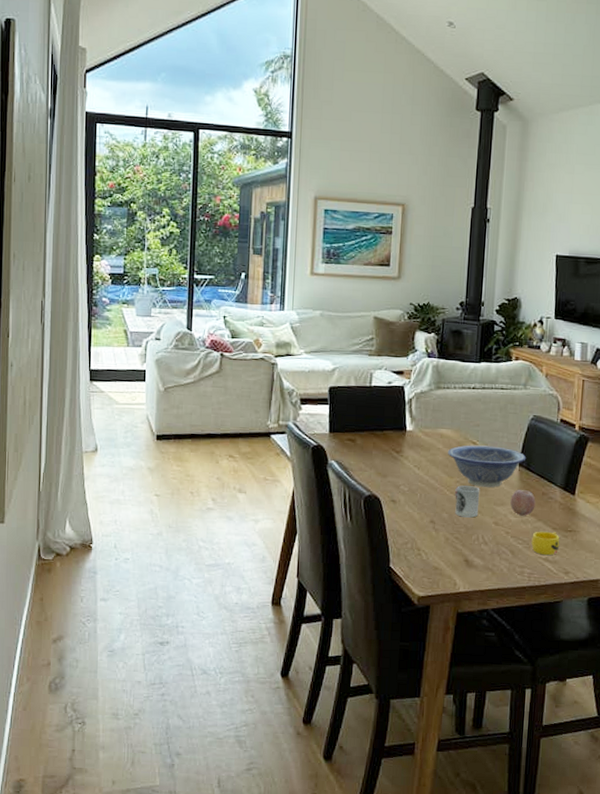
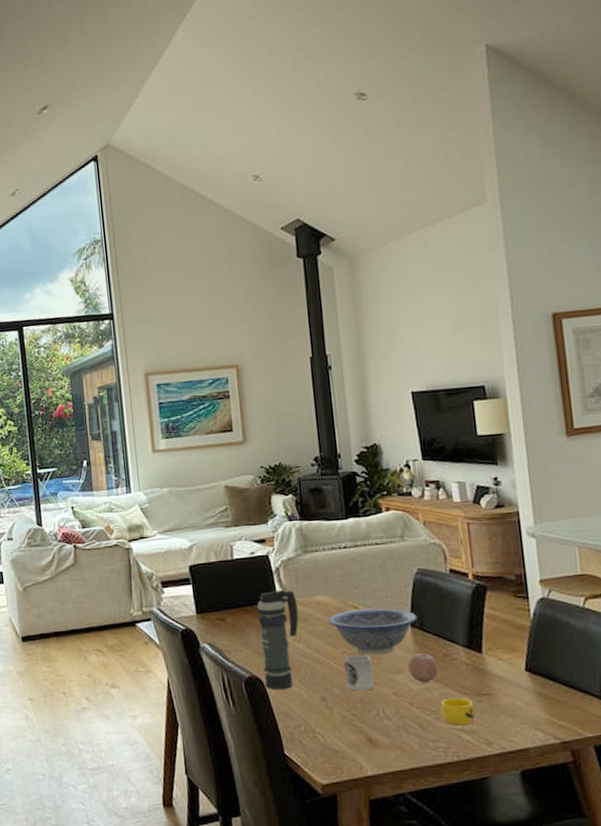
smoke grenade: none [382,419,423,509] -> present [257,589,299,689]

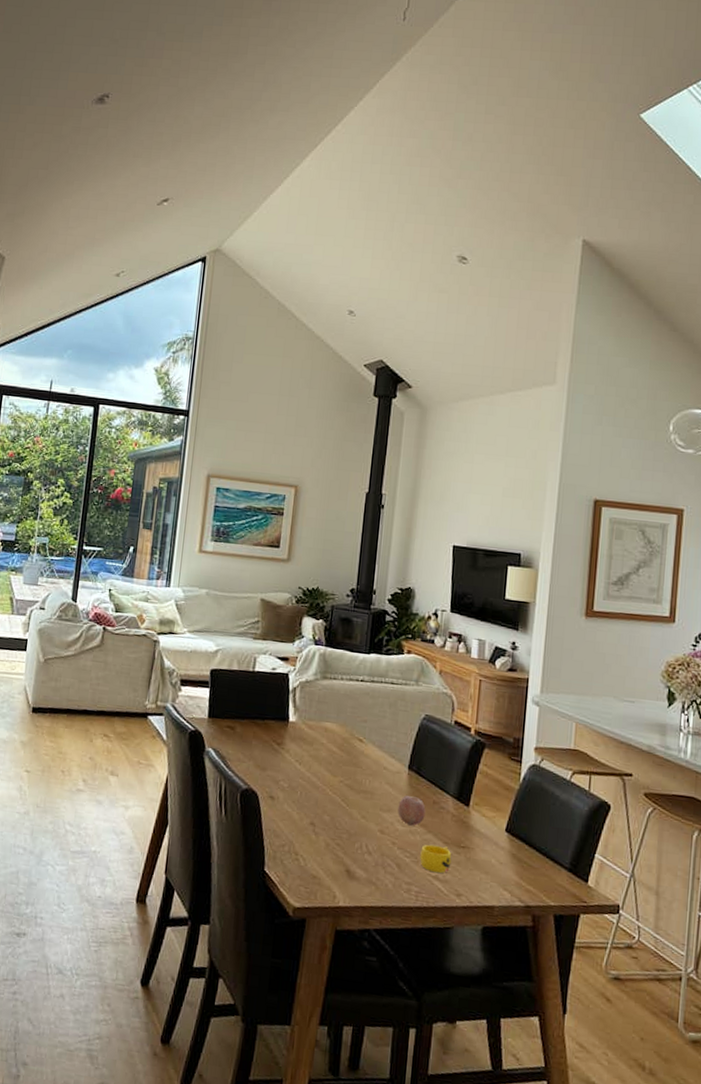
smoke grenade: present [257,589,299,689] -> none [260,709,307,807]
decorative bowl: present [328,608,418,655] -> none [332,742,417,791]
cup: present [343,655,375,691] -> none [337,786,365,823]

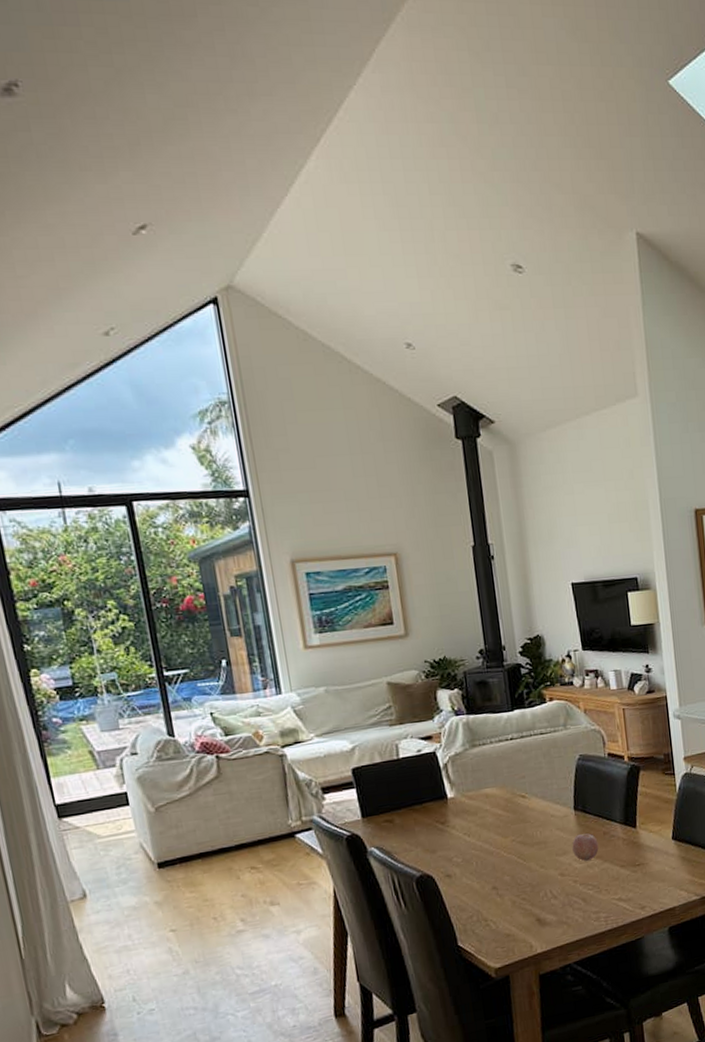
cup: present [420,844,452,873] -> none [601,869,631,896]

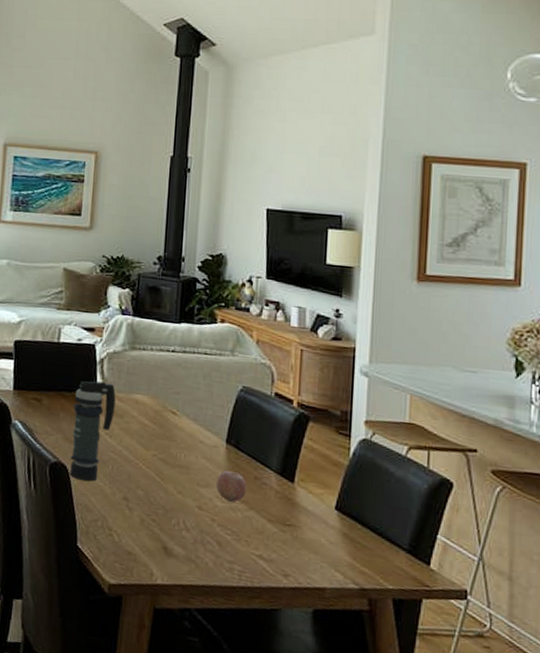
smoke grenade: none [426,785,469,885] -> present [70,381,116,481]

